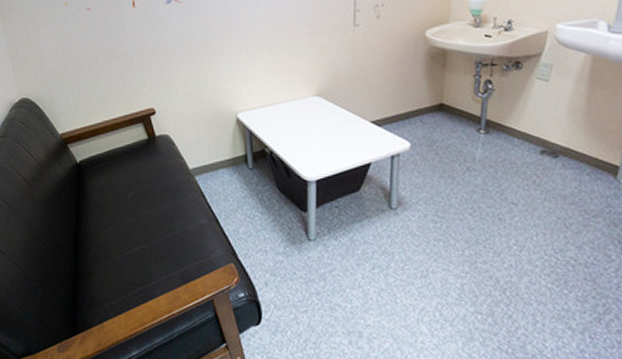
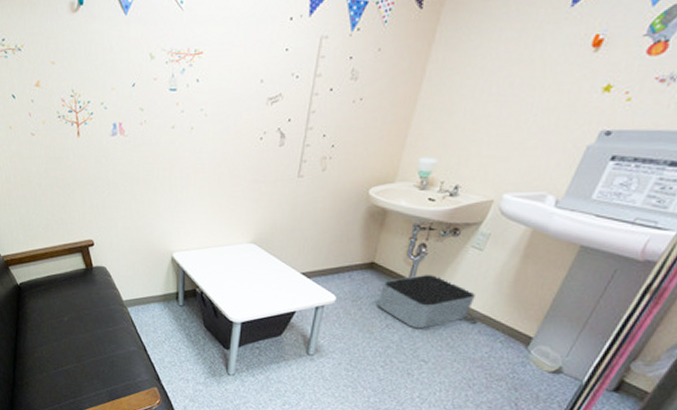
storage bin: none [453,111,552,169] -> present [377,275,475,329]

